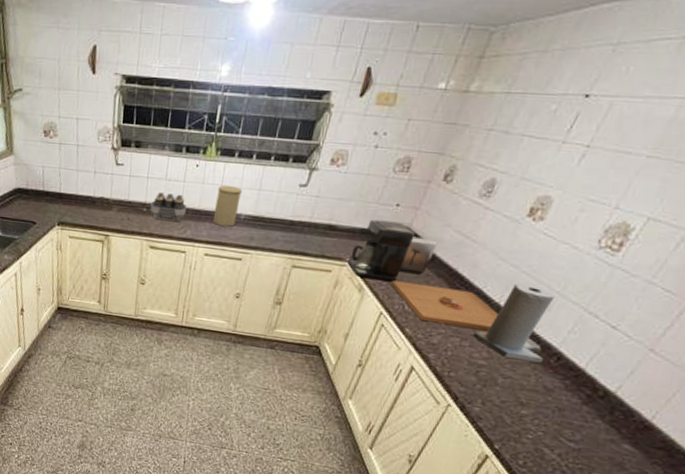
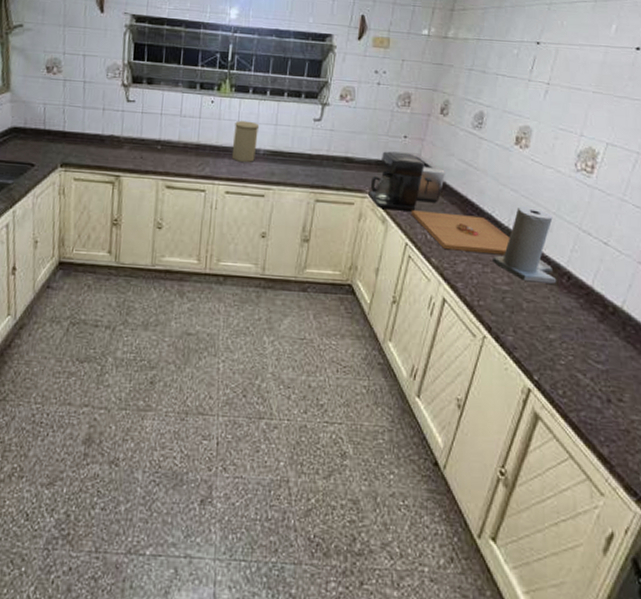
spice rack: present [150,192,187,222] -> none [165,129,204,160]

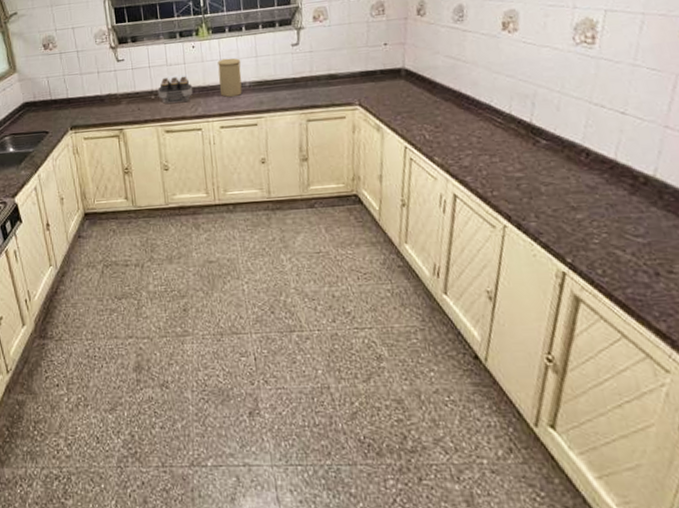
spice rack: none [165,129,204,160] -> present [157,76,194,104]
coffee maker: present [368,151,424,212] -> none [358,59,411,118]
toaster: present [393,151,445,203] -> none [375,58,434,104]
platter: present [410,210,510,255] -> none [404,108,515,147]
paper towel: present [493,205,557,284] -> none [499,88,575,165]

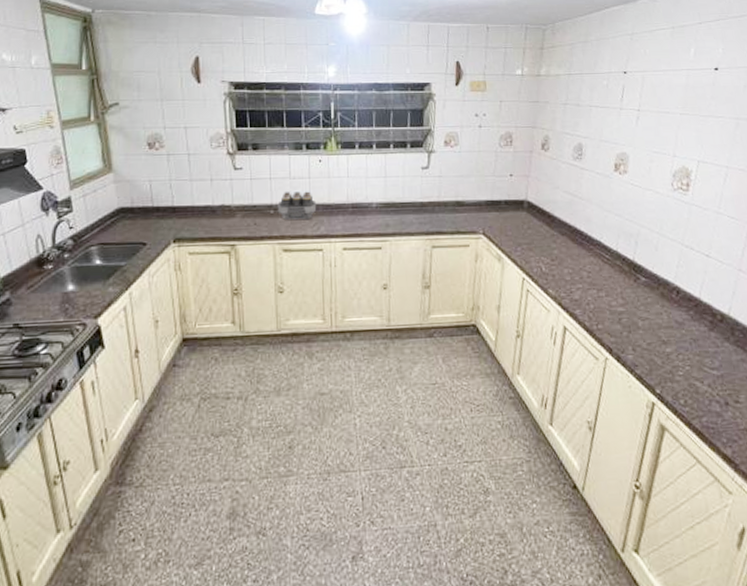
canister: present [218,58,243,97] -> none [345,176,369,217]

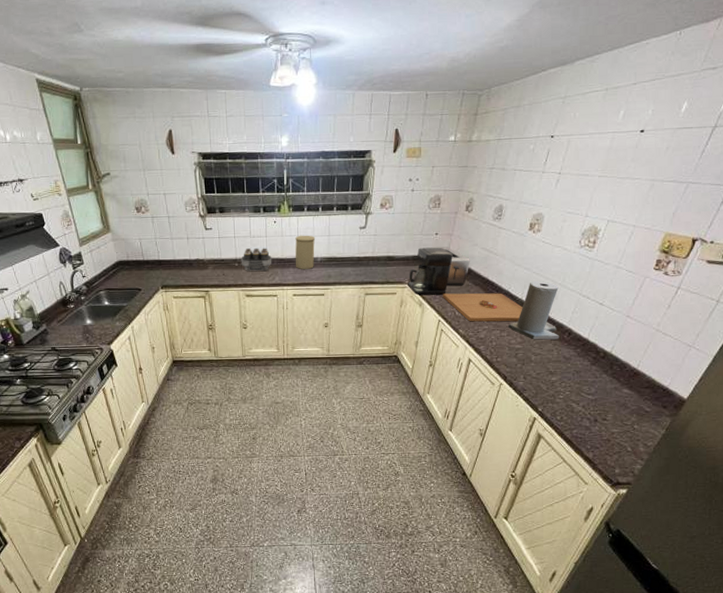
canister: none [345,176,369,217] -> present [295,235,315,269]
coffee maker: none [482,190,533,248] -> present [408,247,453,296]
toaster: none [501,190,553,236] -> present [426,247,470,286]
platter: none [524,243,620,280] -> present [442,293,523,322]
paper towel: none [606,228,668,301] -> present [508,280,560,340]

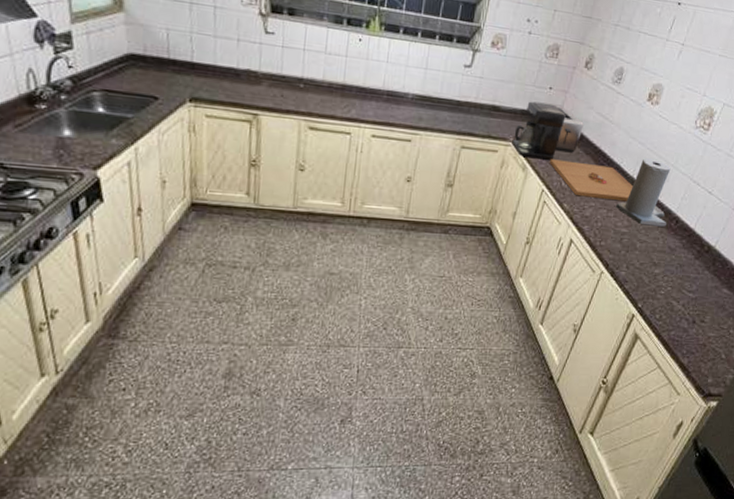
spice rack: present [241,248,272,272] -> none [308,67,351,101]
canister: present [295,235,315,269] -> none [379,62,408,106]

